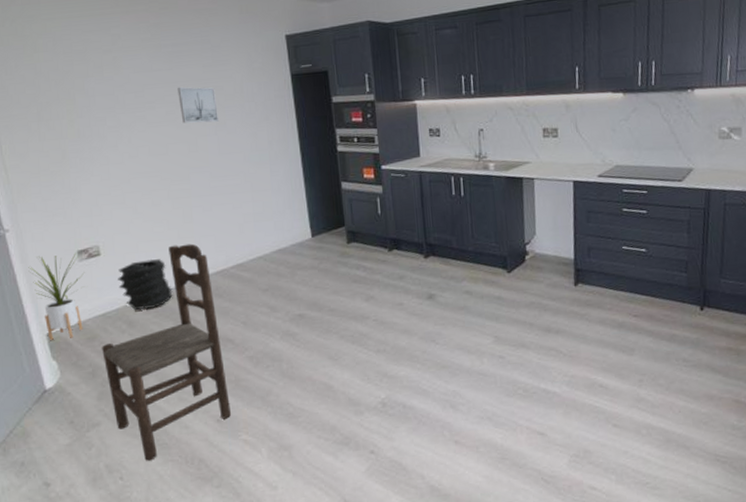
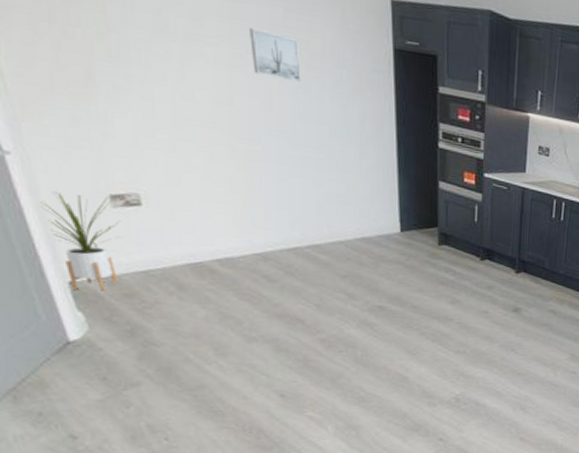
dining chair: present [102,243,232,461] -> none [143,210,298,426]
basket: present [118,258,173,311] -> none [164,220,234,275]

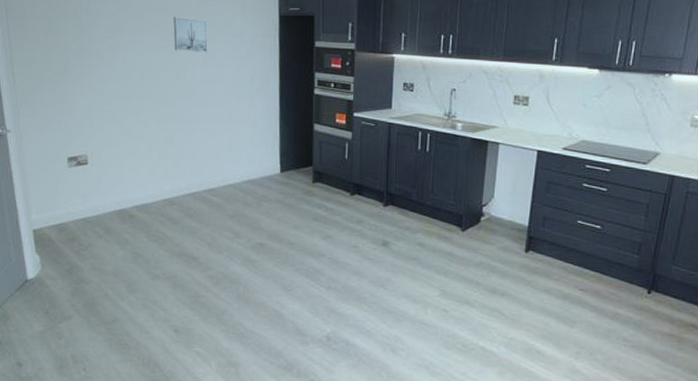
house plant: present [40,191,120,291] -> none [23,158,72,236]

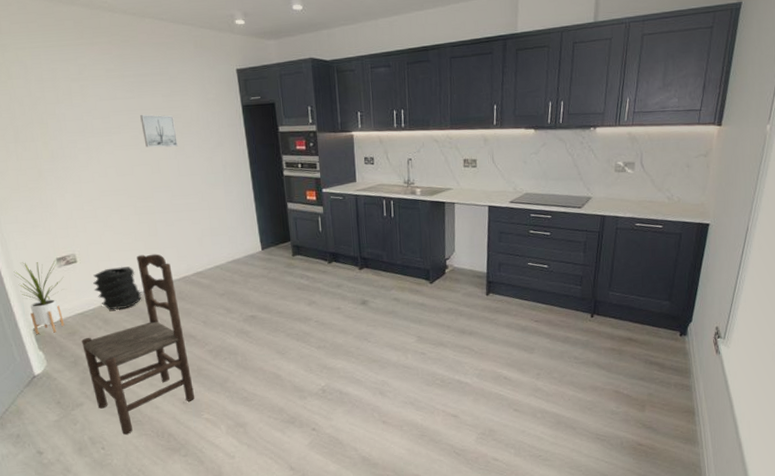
house plant: none [23,158,72,236] -> present [14,260,65,334]
dining chair: none [80,163,189,358] -> present [82,253,195,435]
basket: none [100,173,148,220] -> present [93,266,142,310]

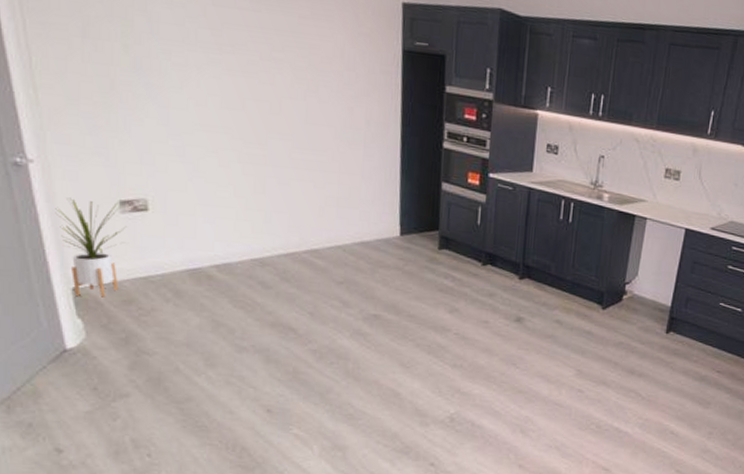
dining chair: present [82,253,195,435] -> none [140,215,285,442]
basket: present [93,266,142,310] -> none [167,225,232,281]
wall art: present [140,114,178,148] -> none [264,34,311,86]

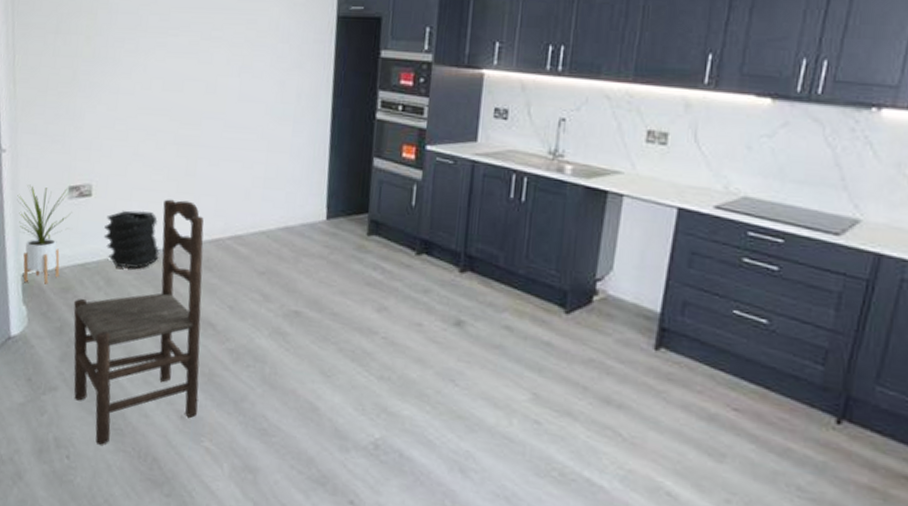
dining chair: none [140,215,285,442] -> present [73,199,204,446]
basket: none [167,225,232,281] -> present [103,210,160,269]

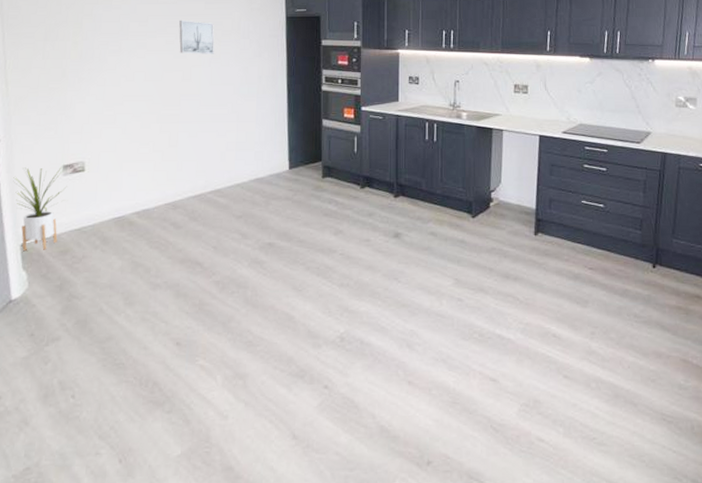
dining chair: present [73,199,204,446] -> none [72,166,192,380]
basket: present [103,210,160,269] -> none [97,178,150,228]
wall art: none [204,14,248,62] -> present [179,20,215,54]

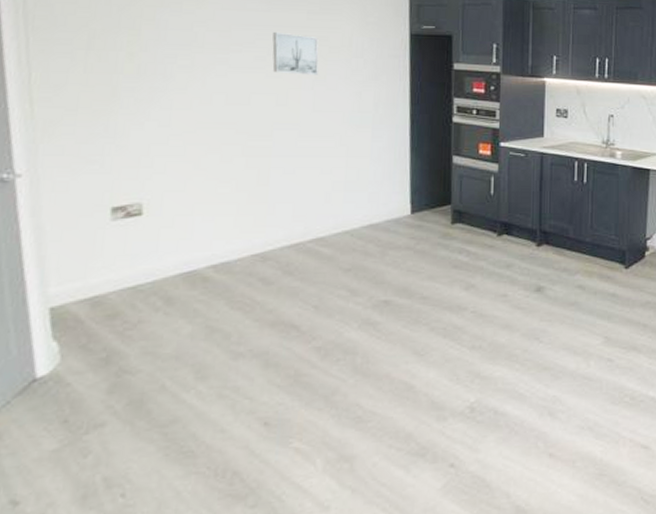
house plant: present [13,167,67,250] -> none [39,209,117,315]

